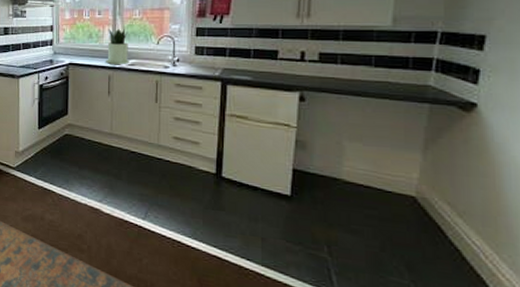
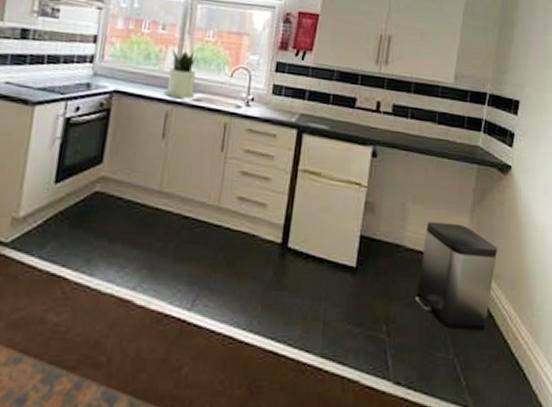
pedal bin: none [357,158,463,263] -> present [414,221,498,331]

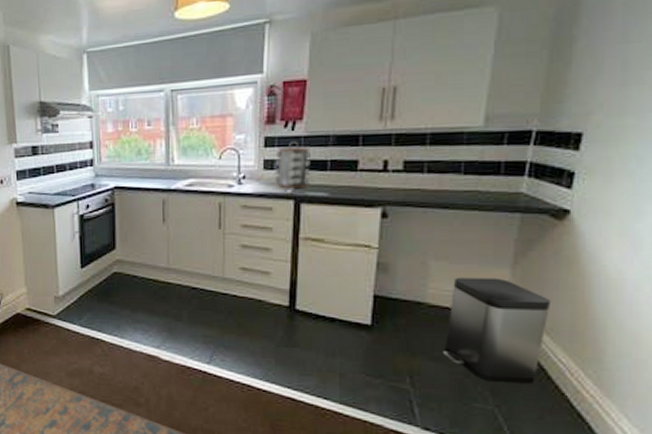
planter: present [164,50,196,100] -> none [159,141,187,187]
spice rack: none [281,70,318,119] -> present [275,141,312,189]

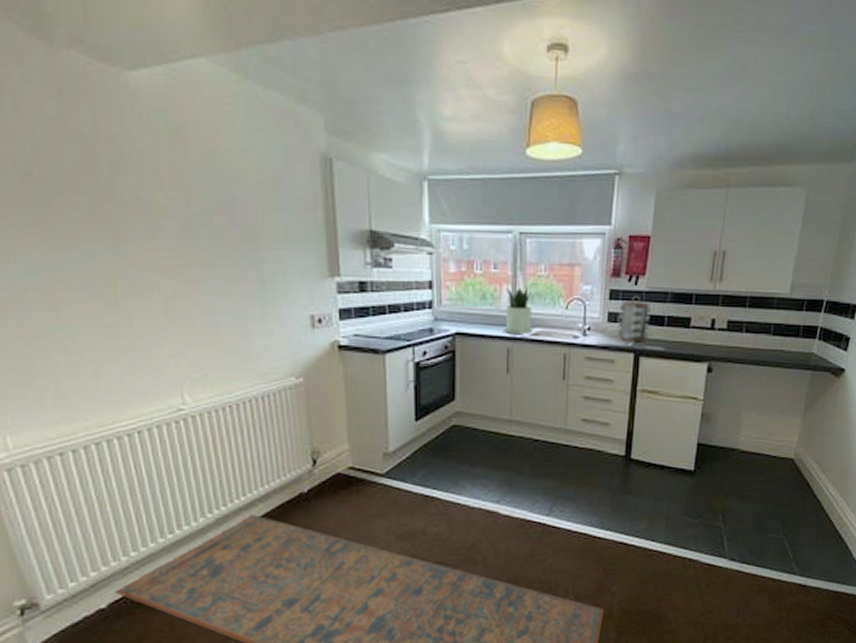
planter: none [159,141,187,187] -> present [504,287,533,335]
pedal bin: present [442,277,552,384] -> none [748,426,828,515]

